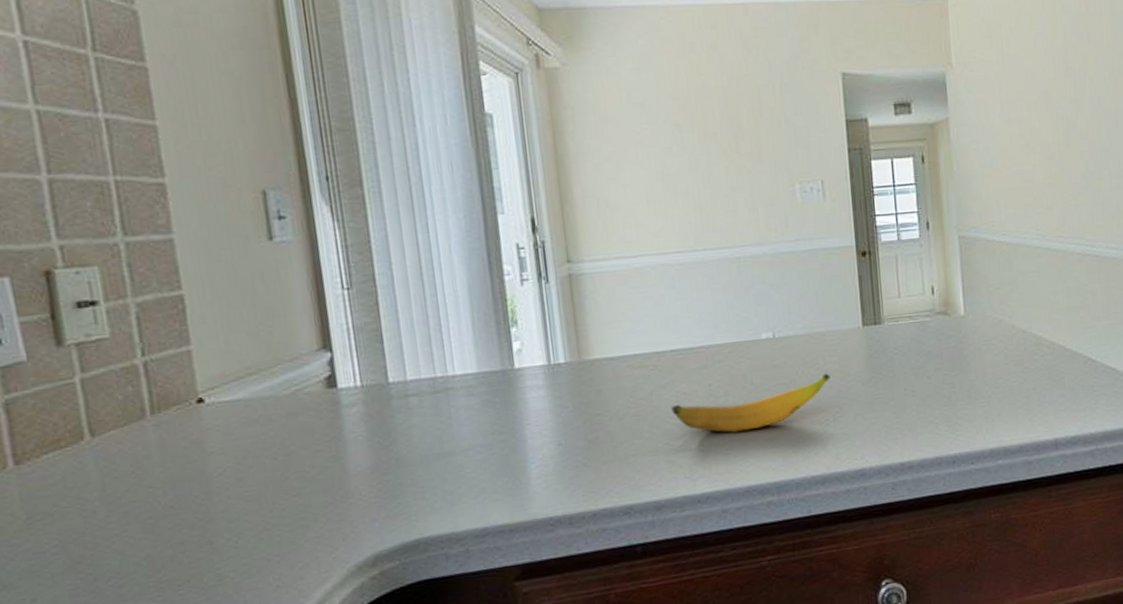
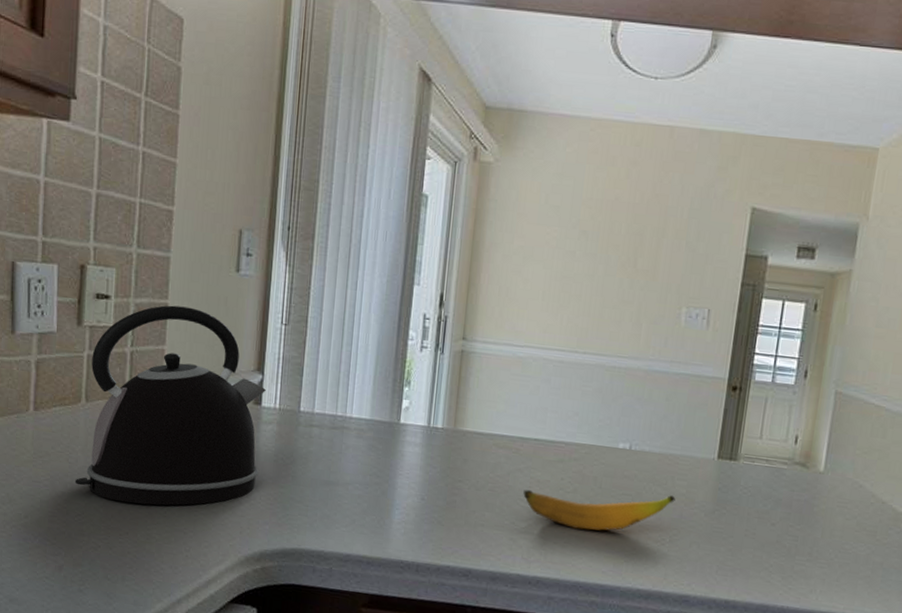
kettle: none [87,293,351,548] -> present [74,305,267,506]

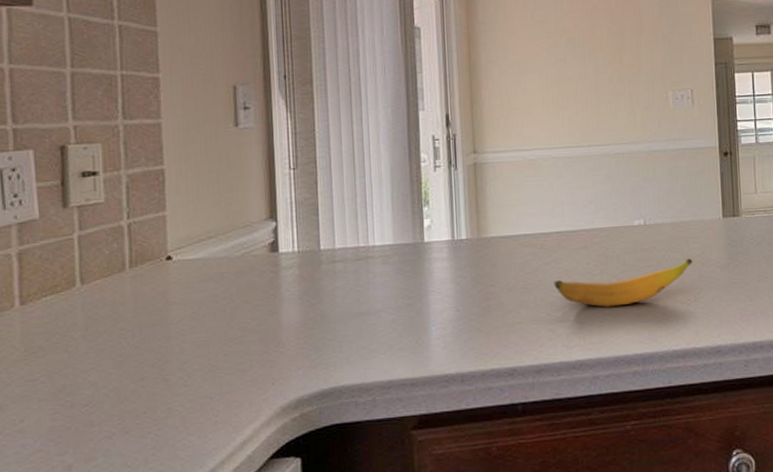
kettle: present [74,305,267,506] -> none [77,169,284,382]

